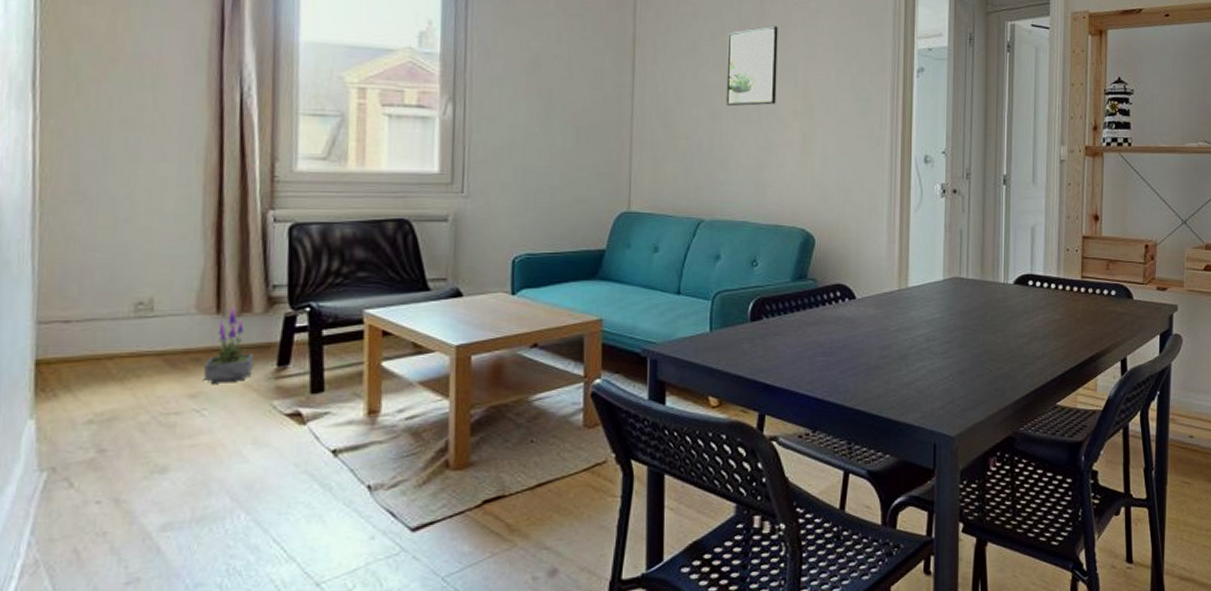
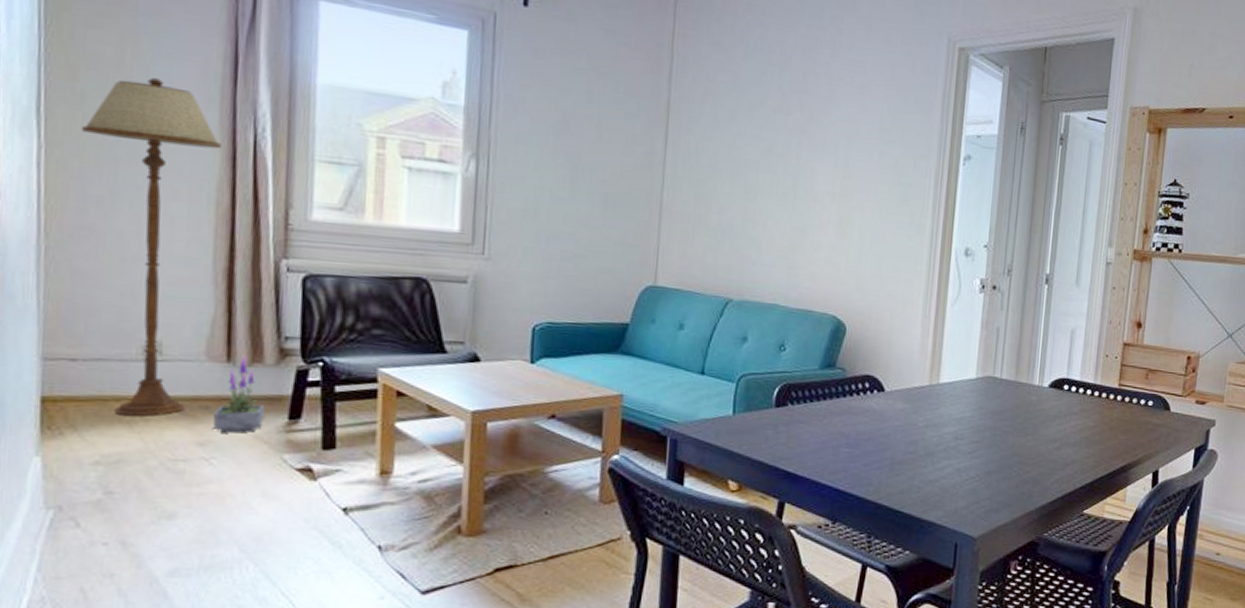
floor lamp: none [75,47,209,374] -> present [81,78,222,417]
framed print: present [726,25,778,107] -> none [761,100,820,184]

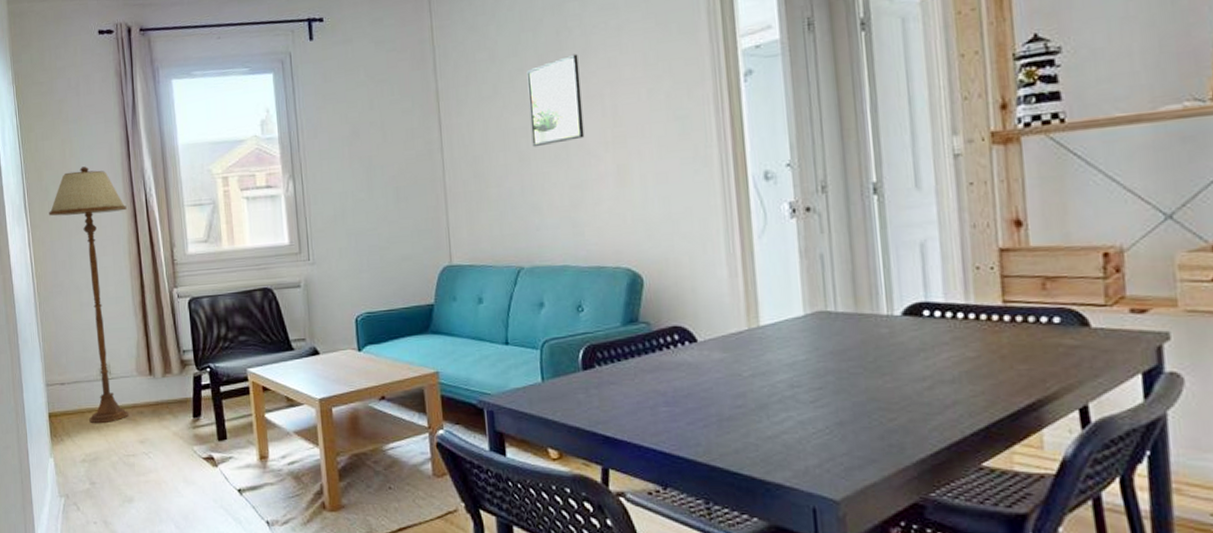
potted plant: present [213,355,264,433] -> none [147,368,178,432]
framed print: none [761,100,820,184] -> present [526,54,585,147]

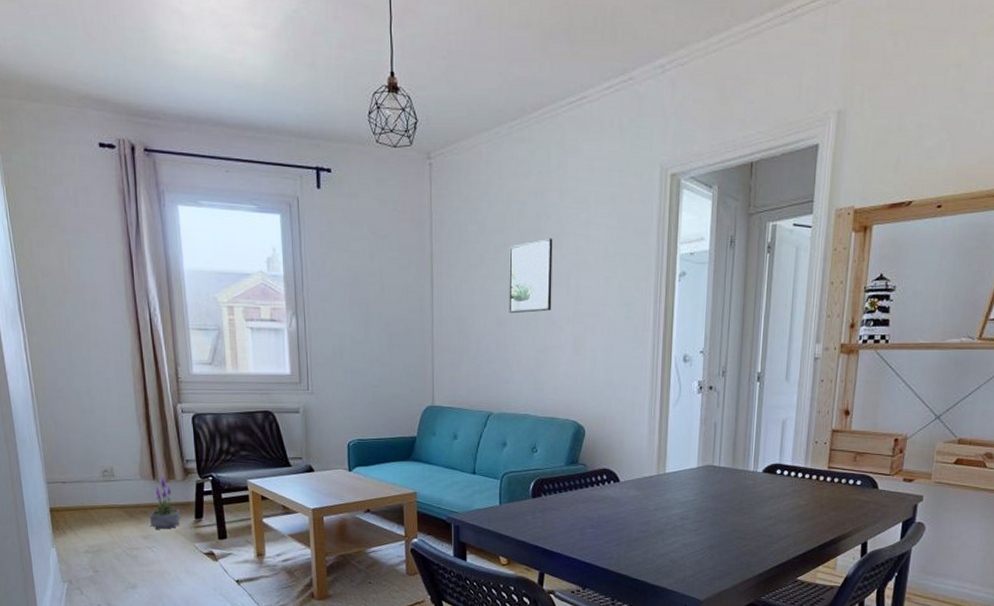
floor lamp: present [48,166,128,424] -> none [46,279,132,520]
potted plant: none [147,368,178,432] -> present [150,474,180,529]

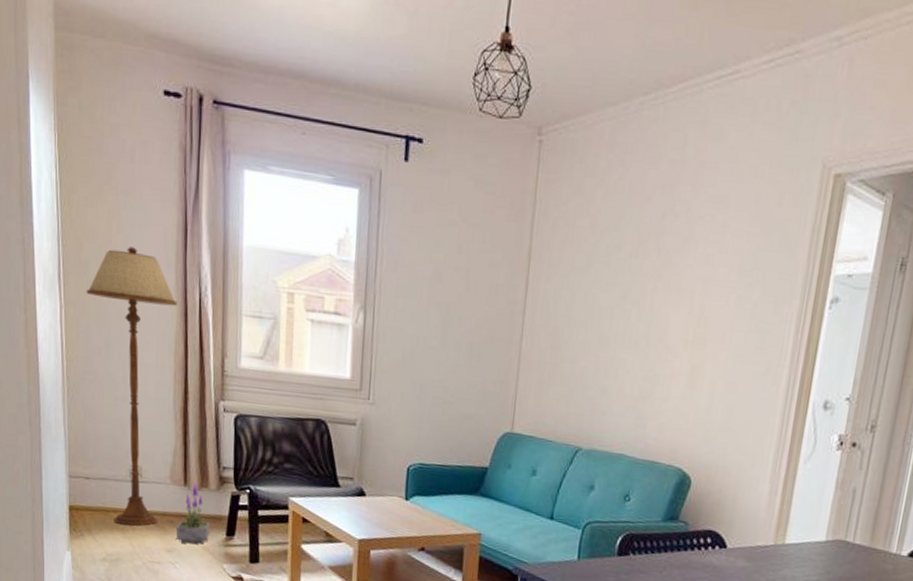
floor lamp: none [46,279,132,520] -> present [86,247,177,526]
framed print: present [509,238,553,314] -> none [615,242,678,332]

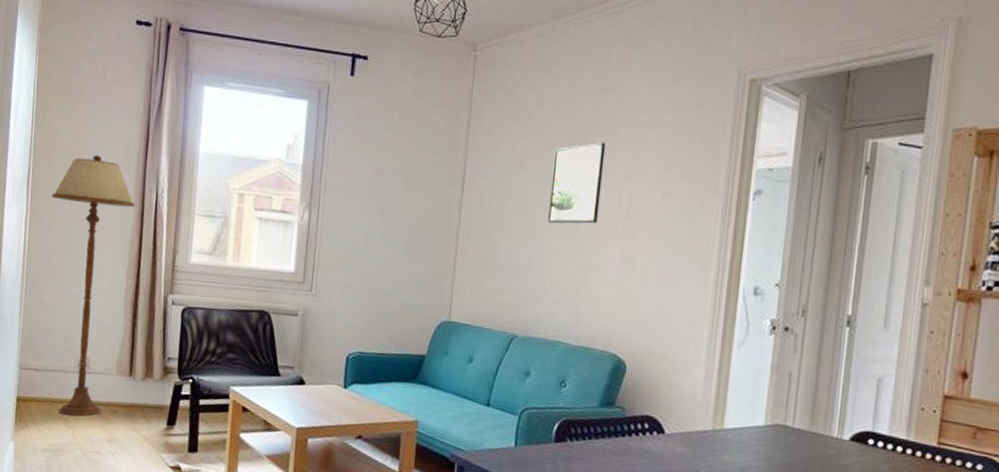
potted plant: present [176,481,210,544] -> none [118,371,152,434]
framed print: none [615,242,678,332] -> present [547,142,606,224]

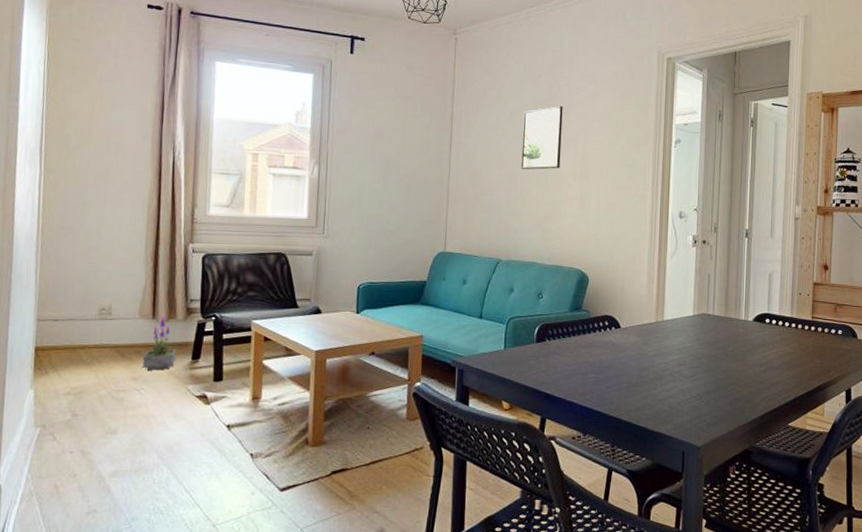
floor lamp: present [51,155,135,417] -> none [66,123,152,360]
potted plant: none [118,371,152,434] -> present [143,314,176,370]

